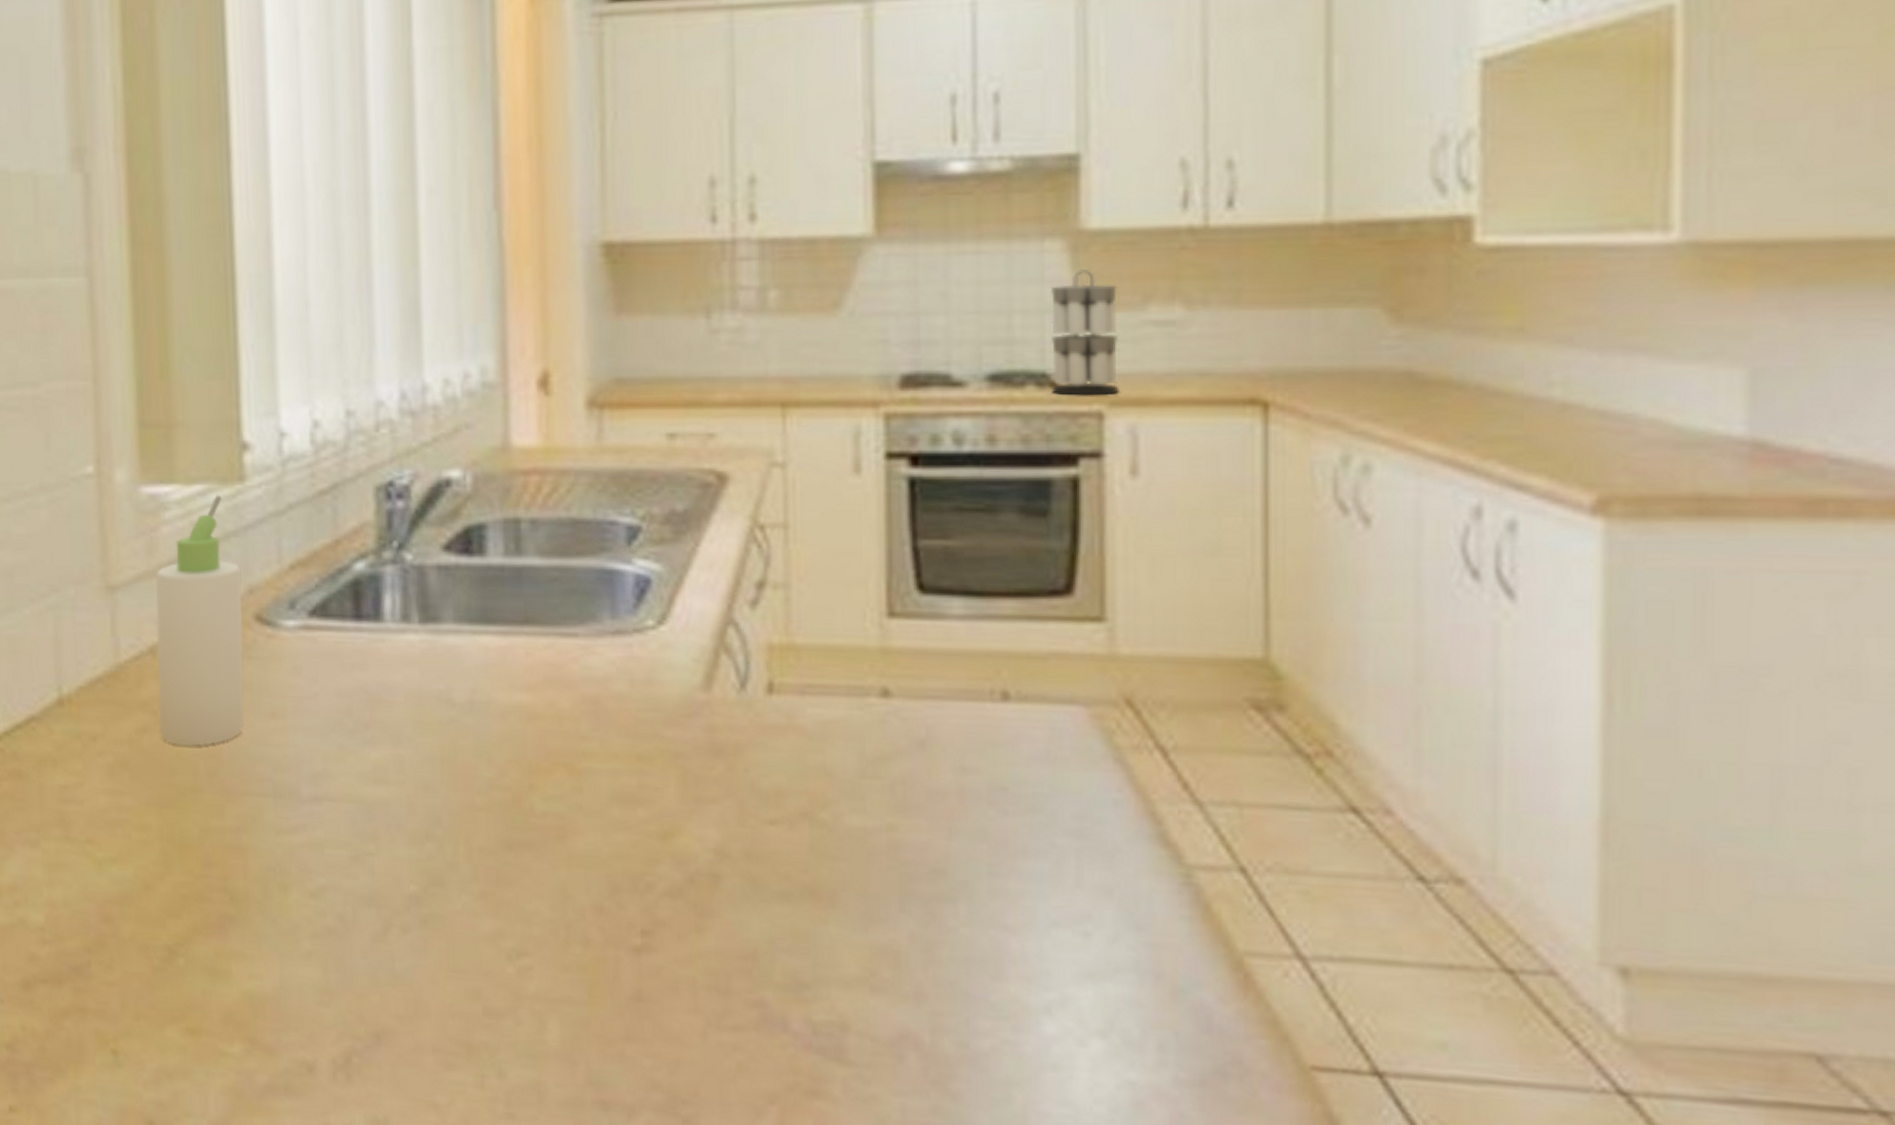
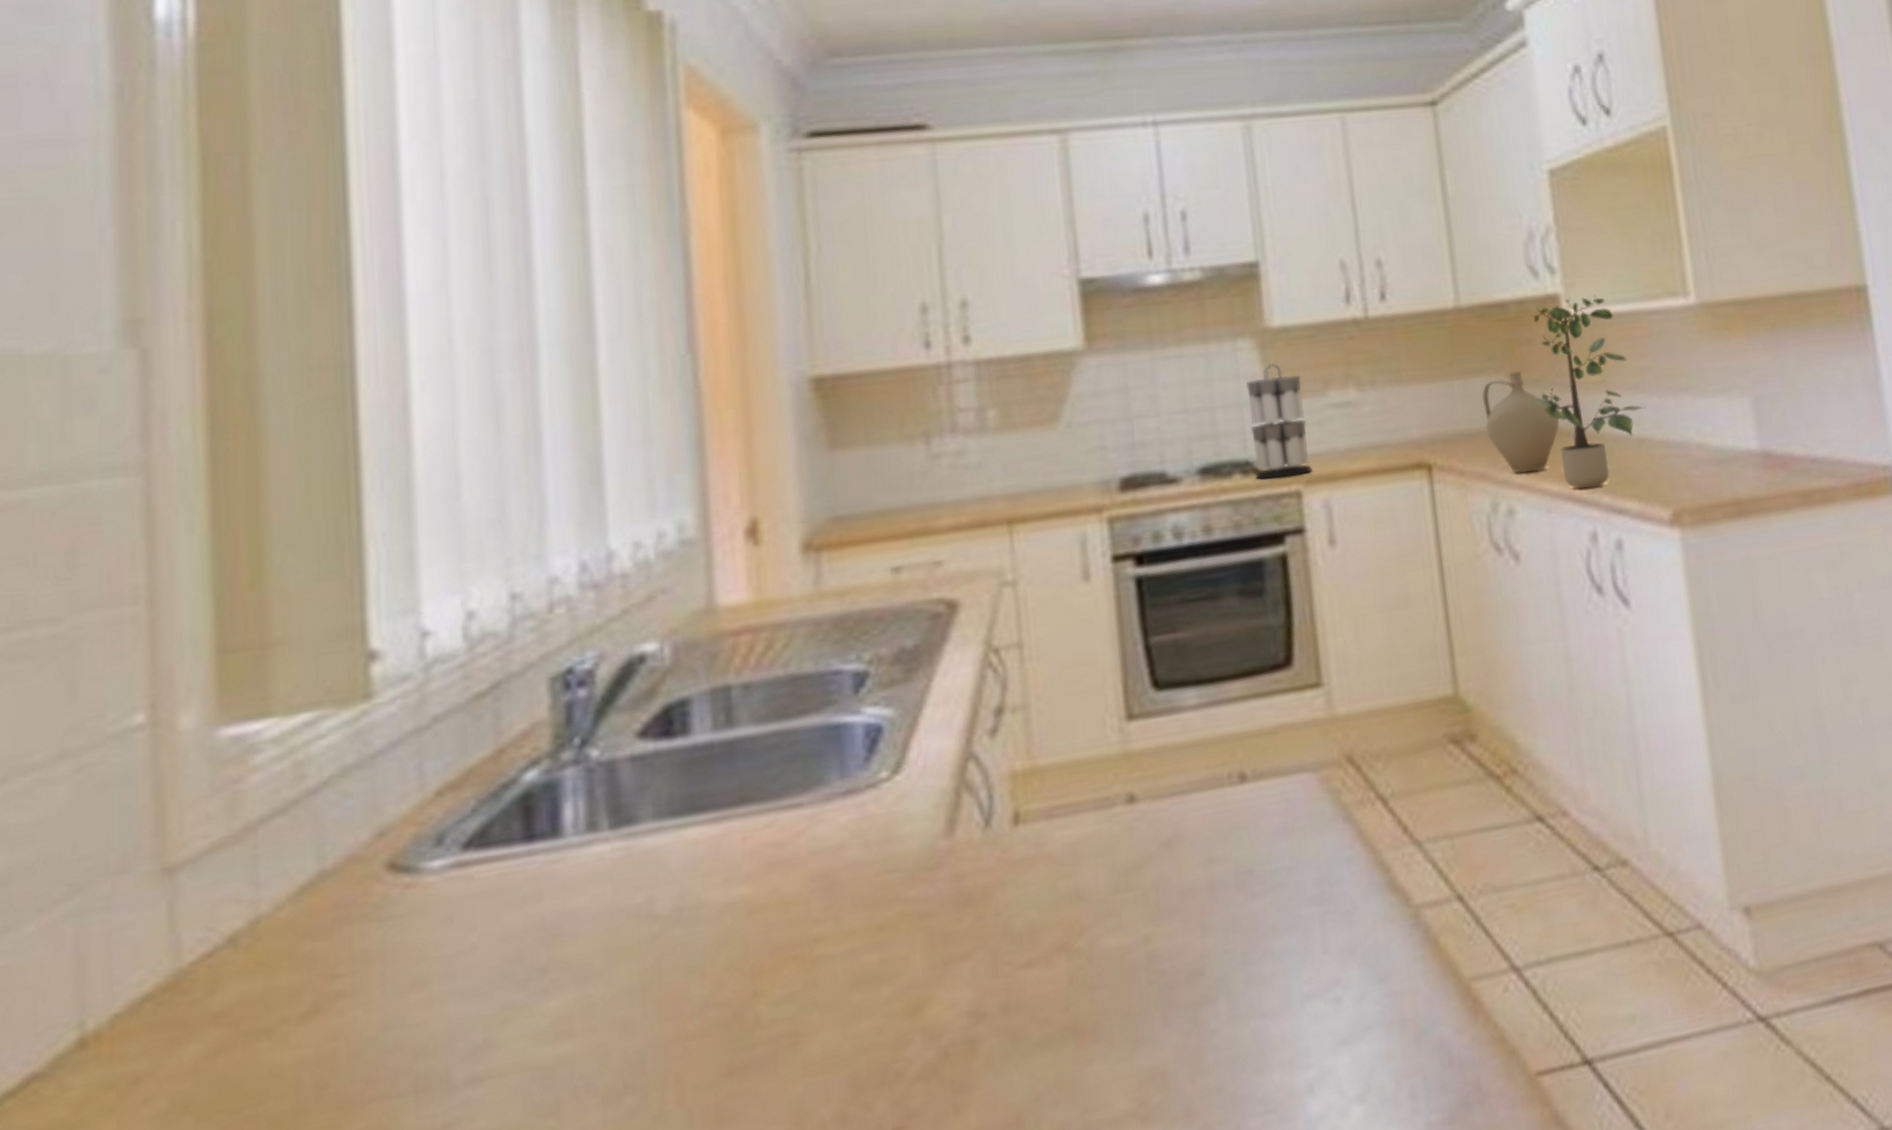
bottle: present [155,494,244,746] -> none [238,720,371,1059]
ceramic jug: none [1346,304,1449,426] -> present [1482,371,1560,473]
potted plant: none [1415,220,1578,454] -> present [1530,295,1645,490]

